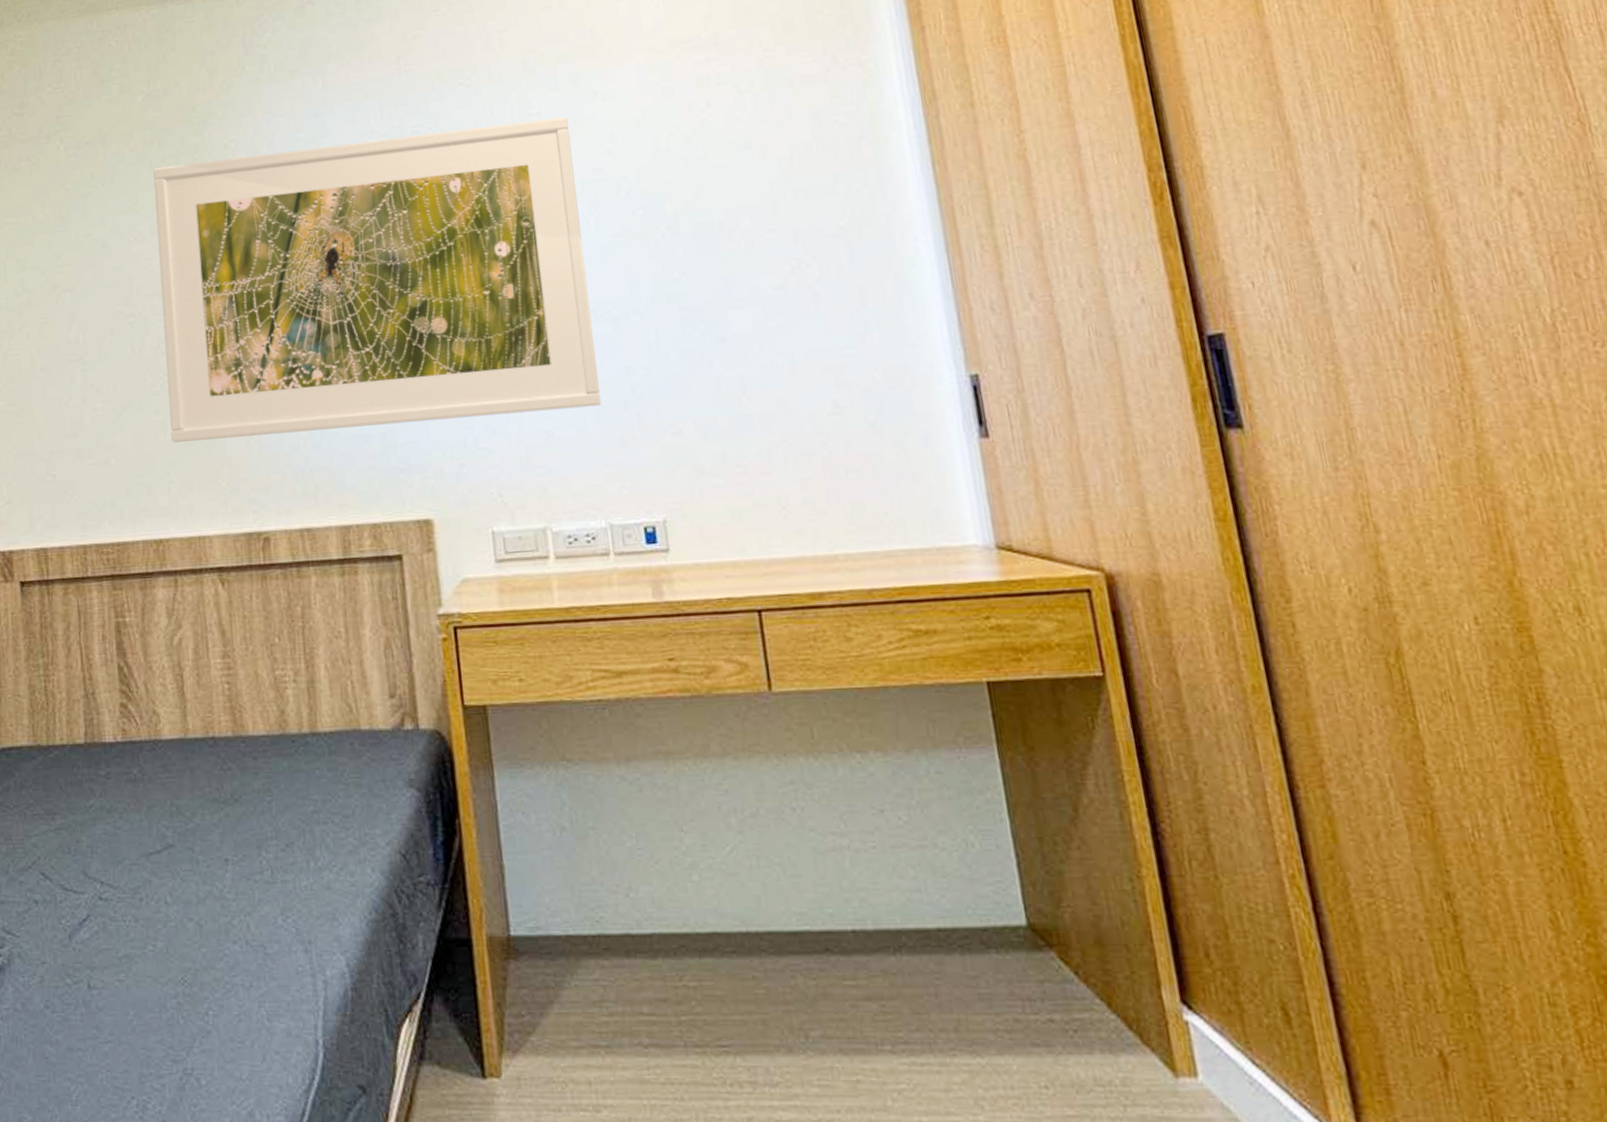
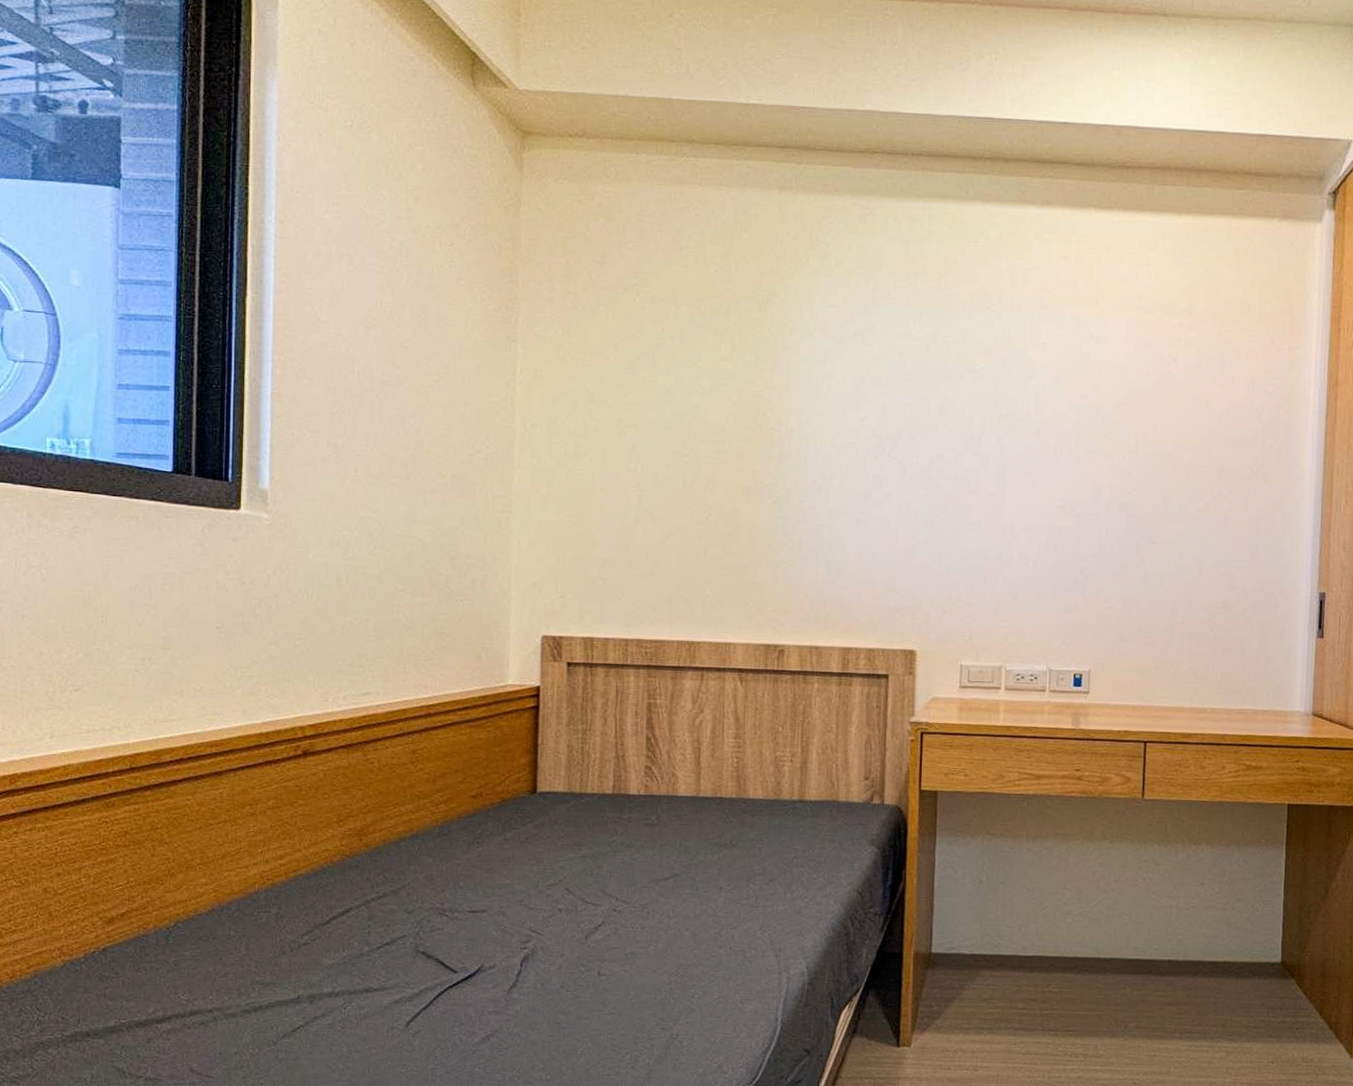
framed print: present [153,117,602,443] -> none [711,333,1067,580]

